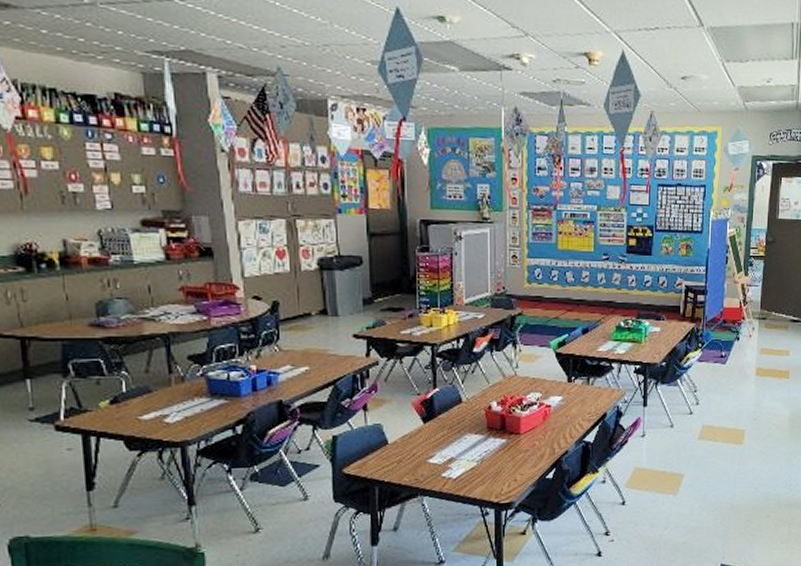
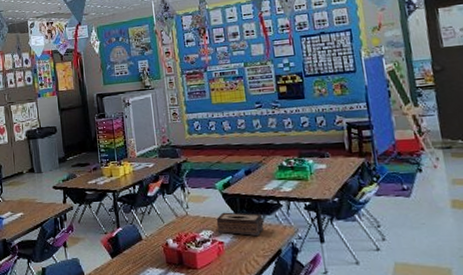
tissue box: none [546,373,594,400] -> present [216,212,264,237]

